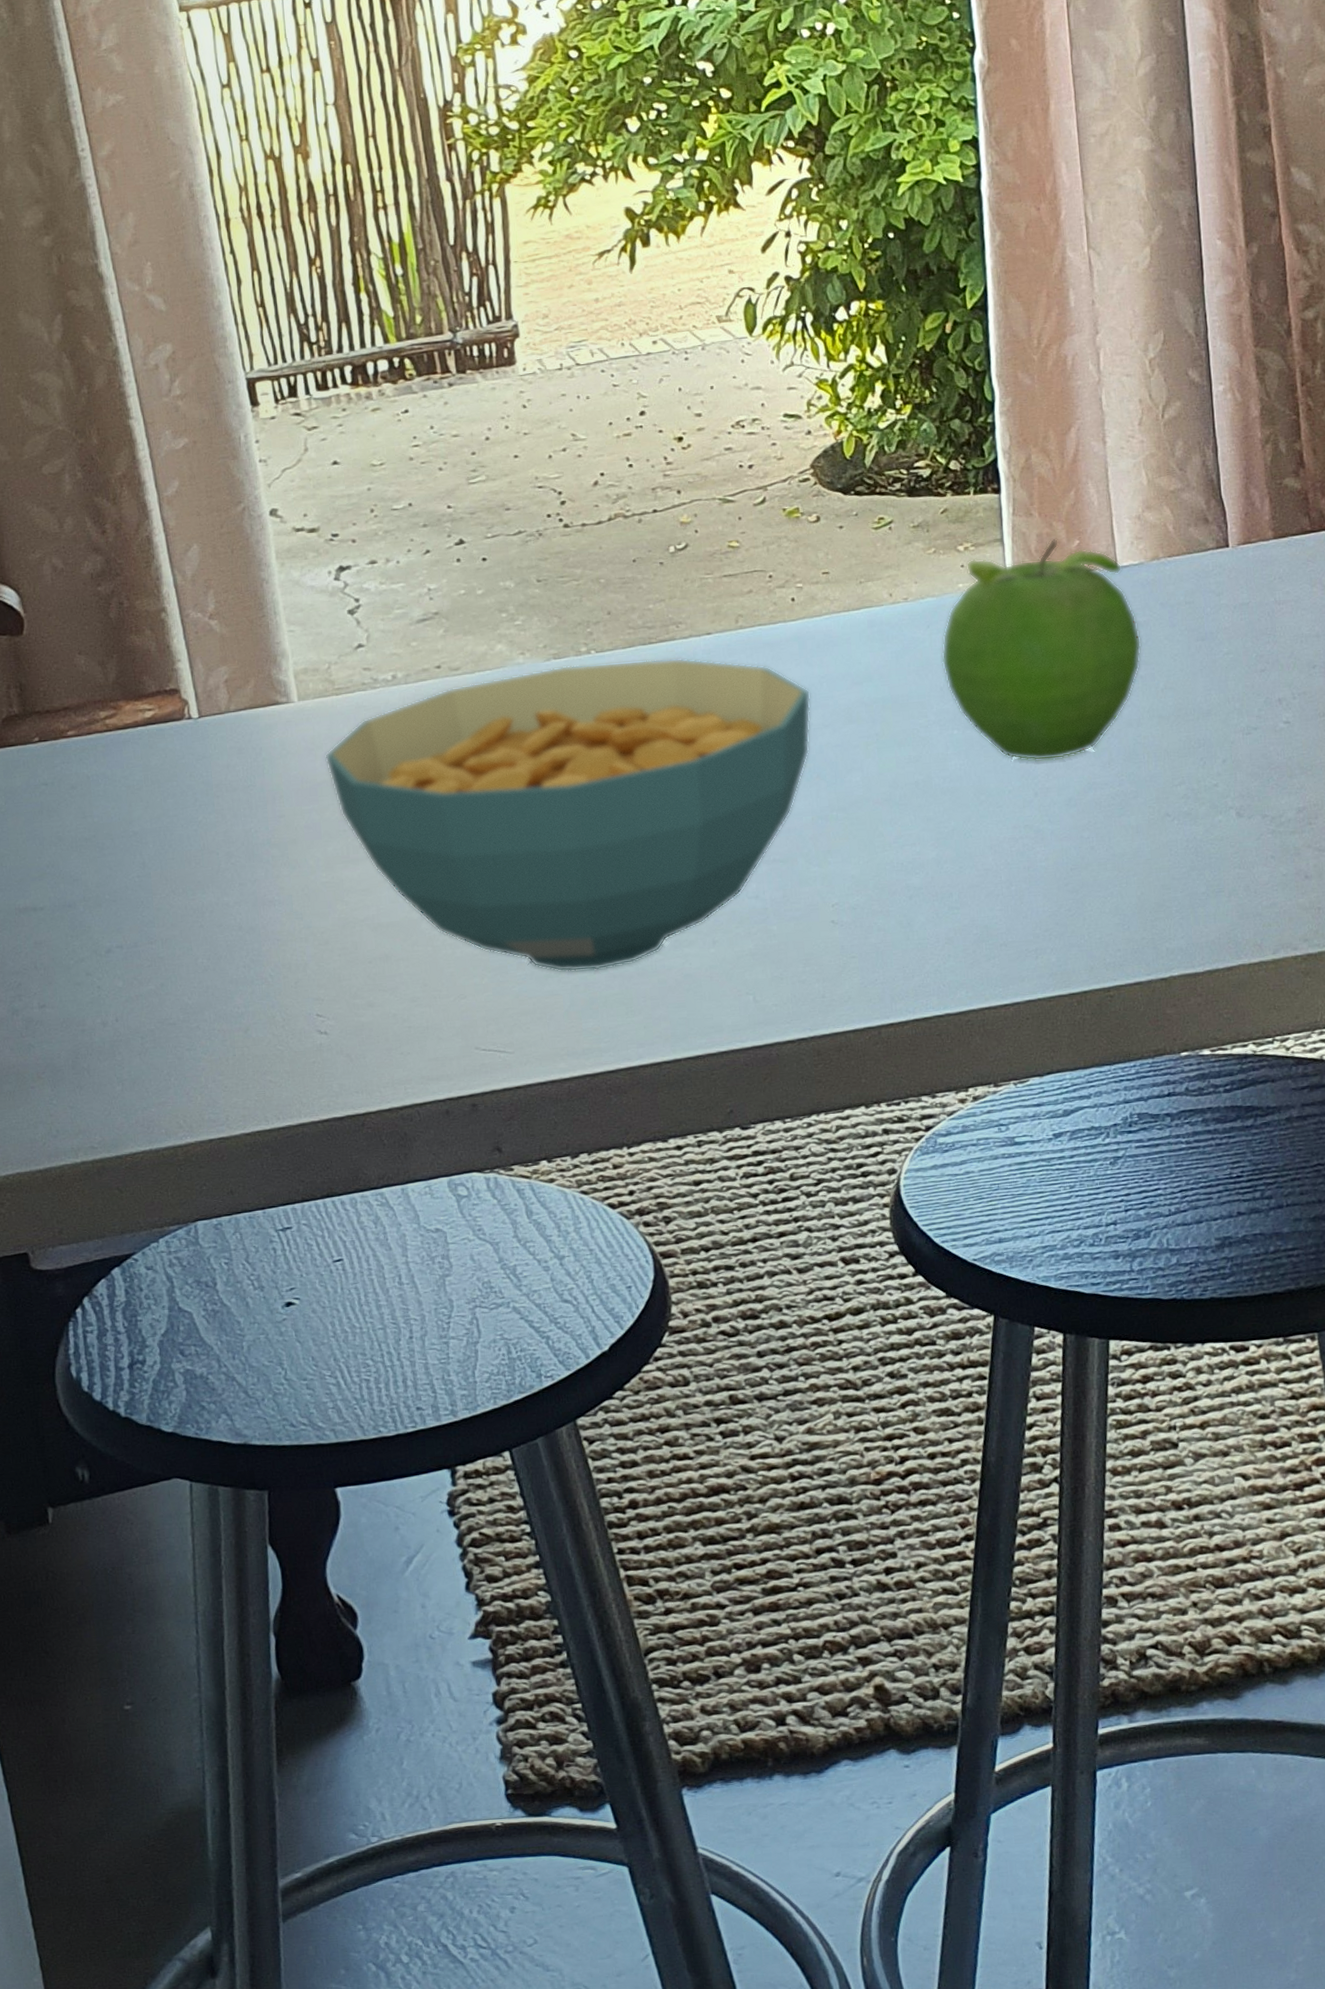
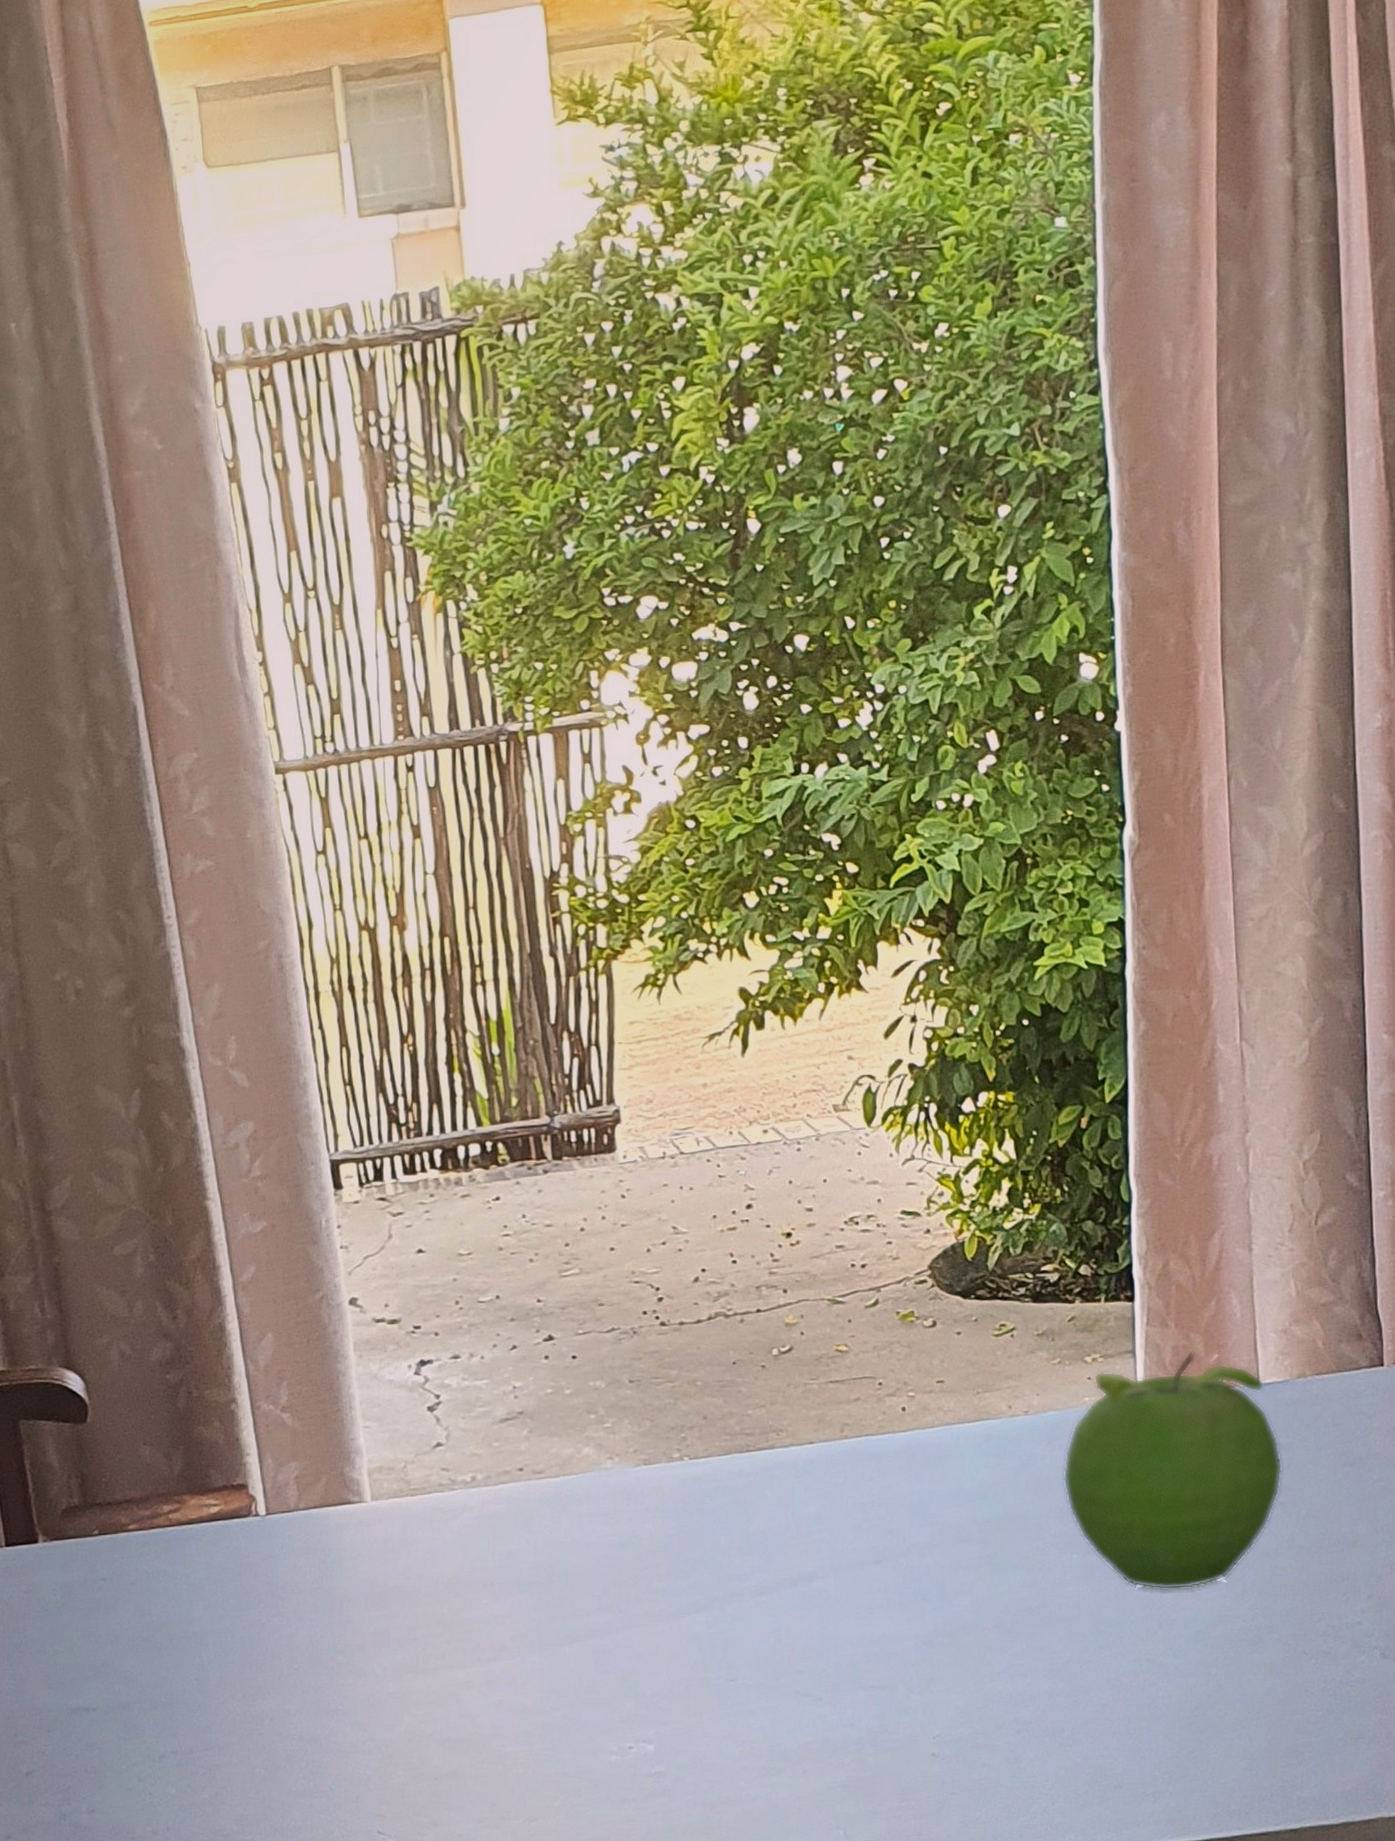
cereal bowl: present [325,658,811,972] -> none [397,1467,919,1798]

